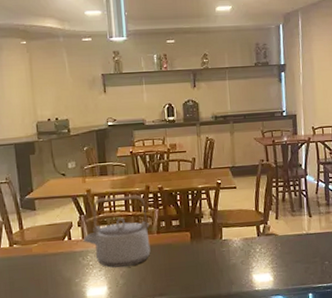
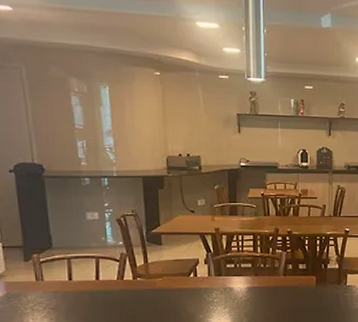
teapot: present [83,195,151,268] -> none [209,236,277,306]

